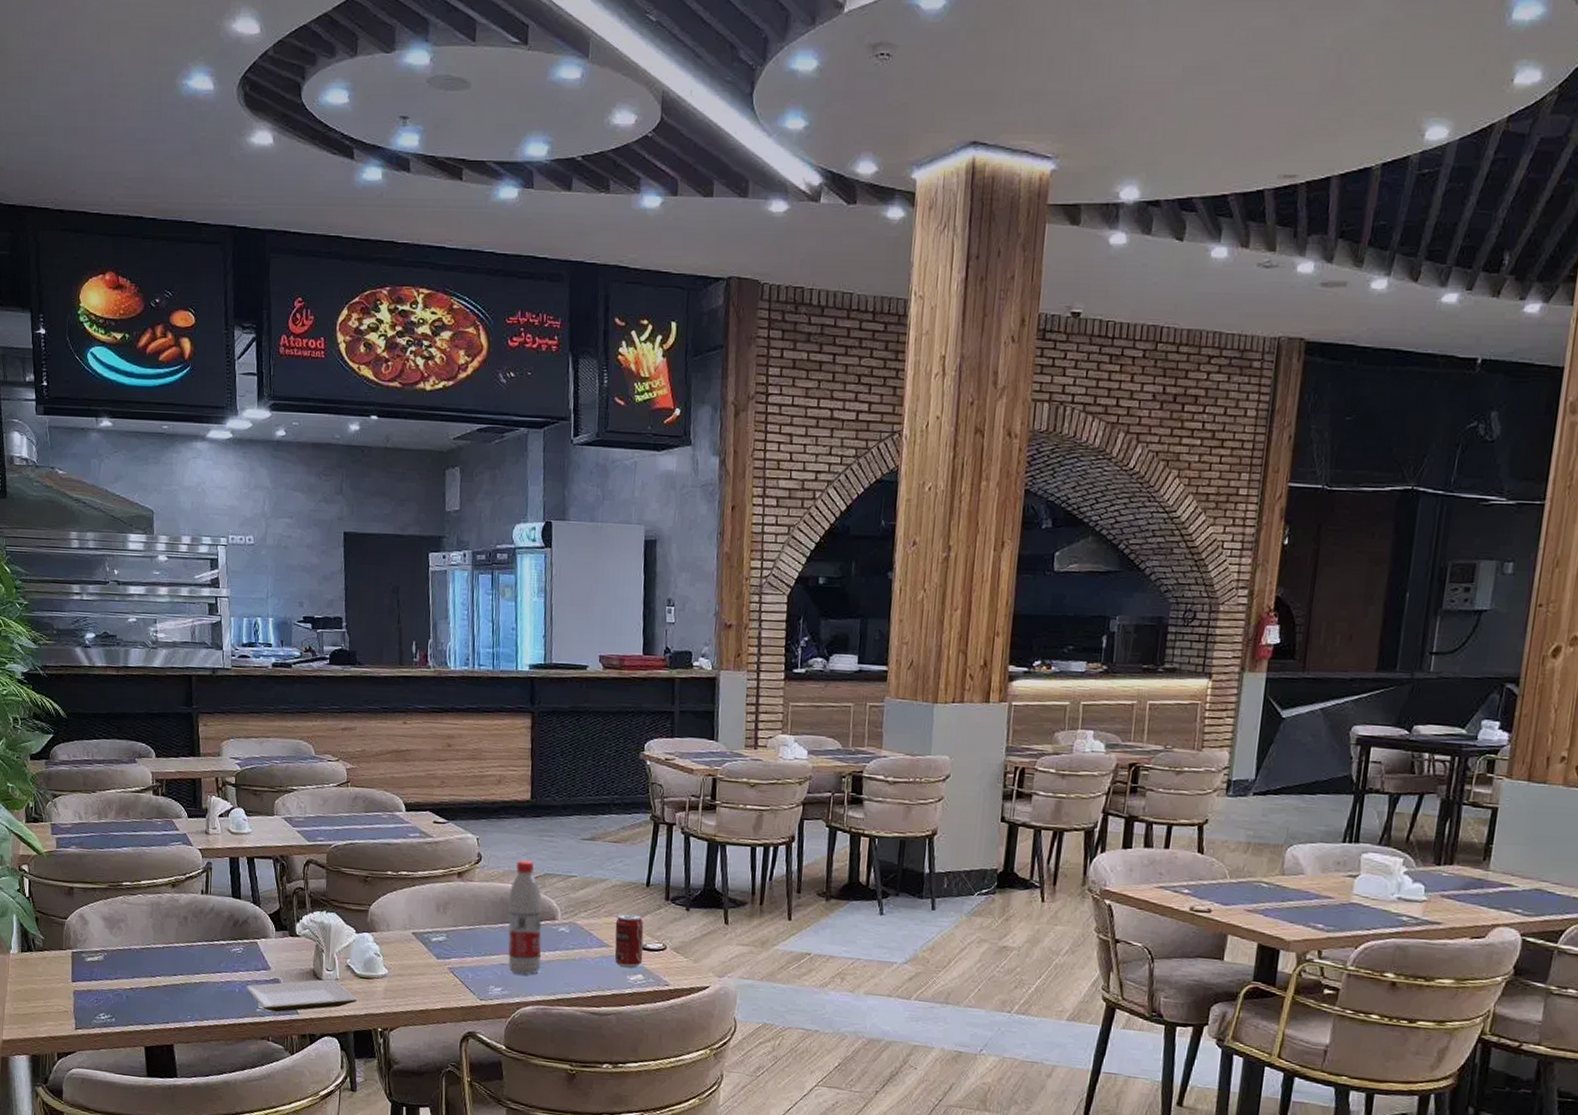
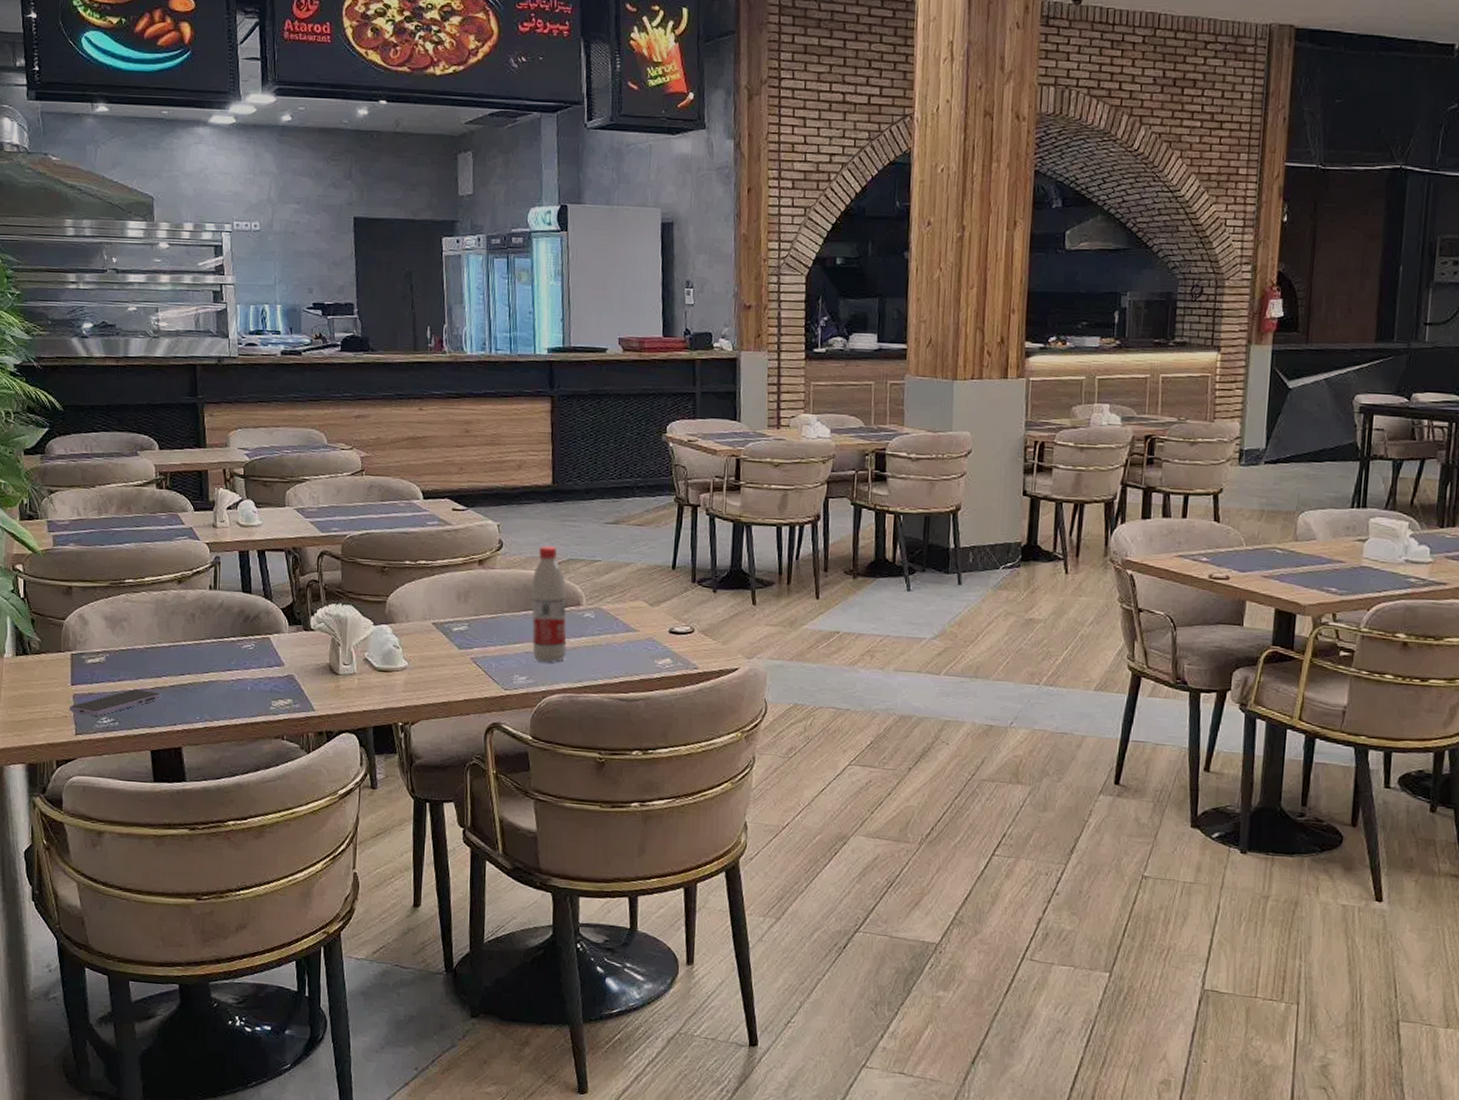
smartphone: none [69,987,155,1012] -> present [69,689,161,716]
plate: present [246,979,358,1012] -> none [258,673,377,710]
beverage can: present [614,913,644,968] -> none [641,596,671,652]

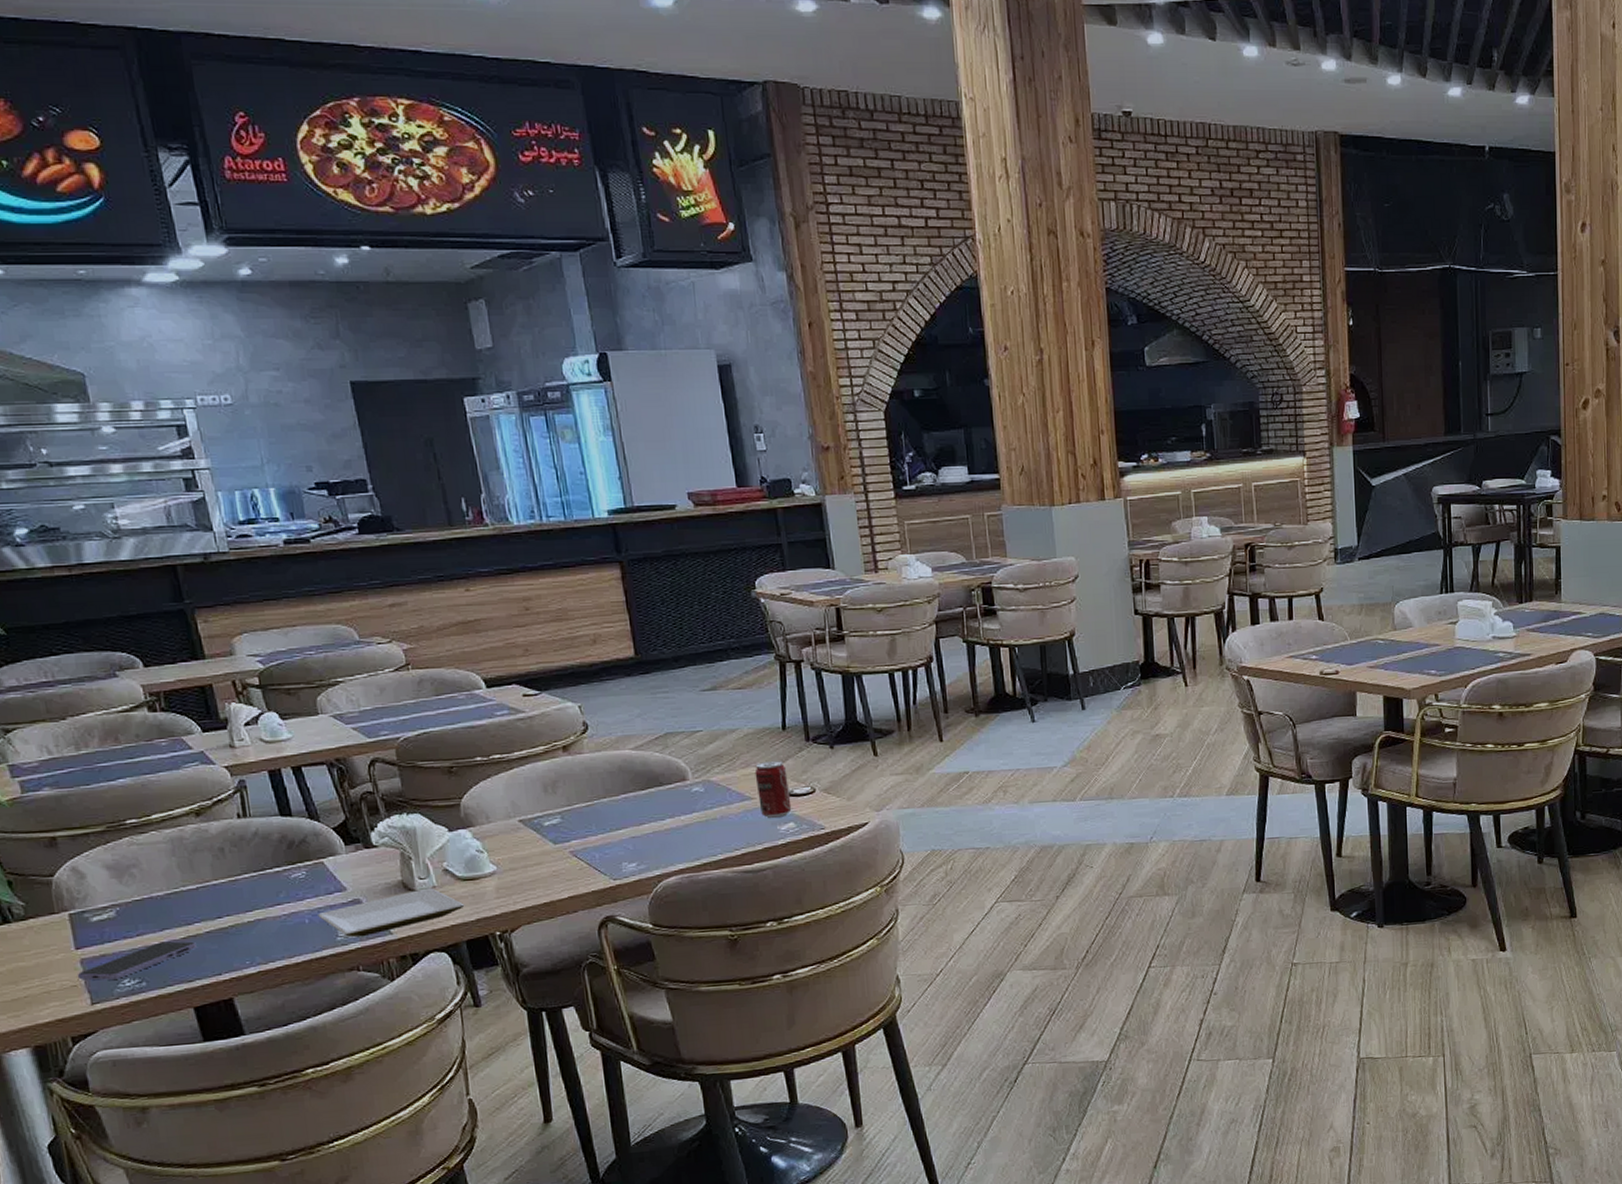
plate: none [258,673,377,710] -> present [318,888,465,937]
water bottle: present [531,546,567,663] -> none [627,722,678,846]
beverage can: none [641,596,671,652] -> present [754,760,792,818]

